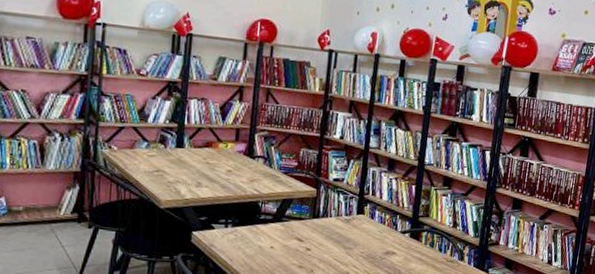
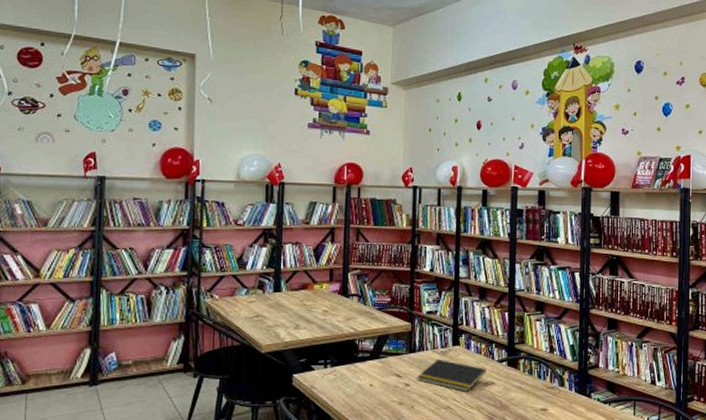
notepad: none [318,226,389,260] -> present [417,358,486,392]

